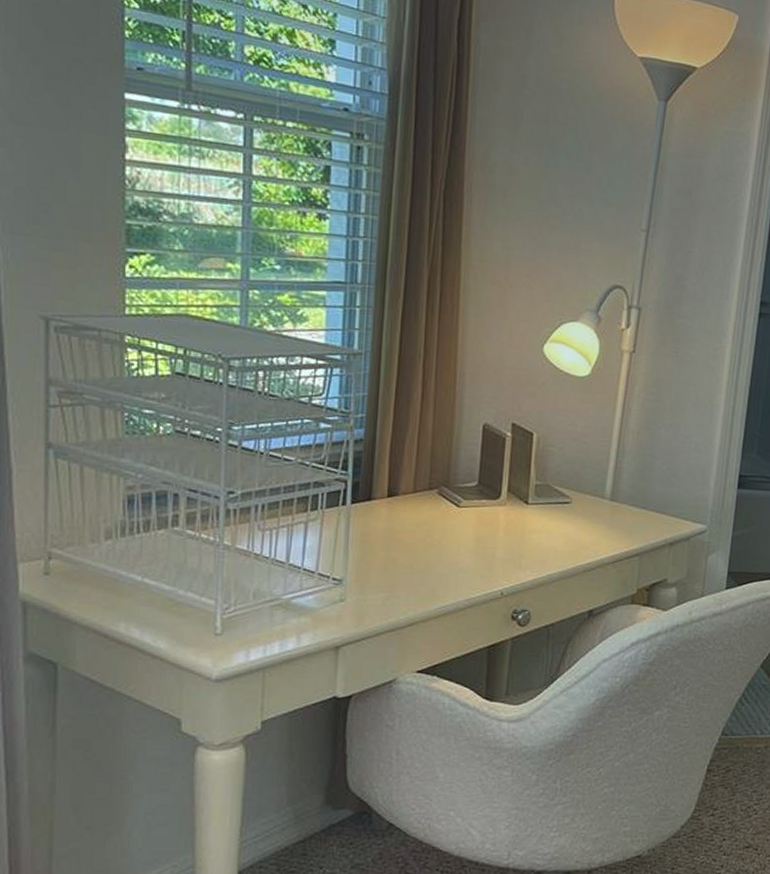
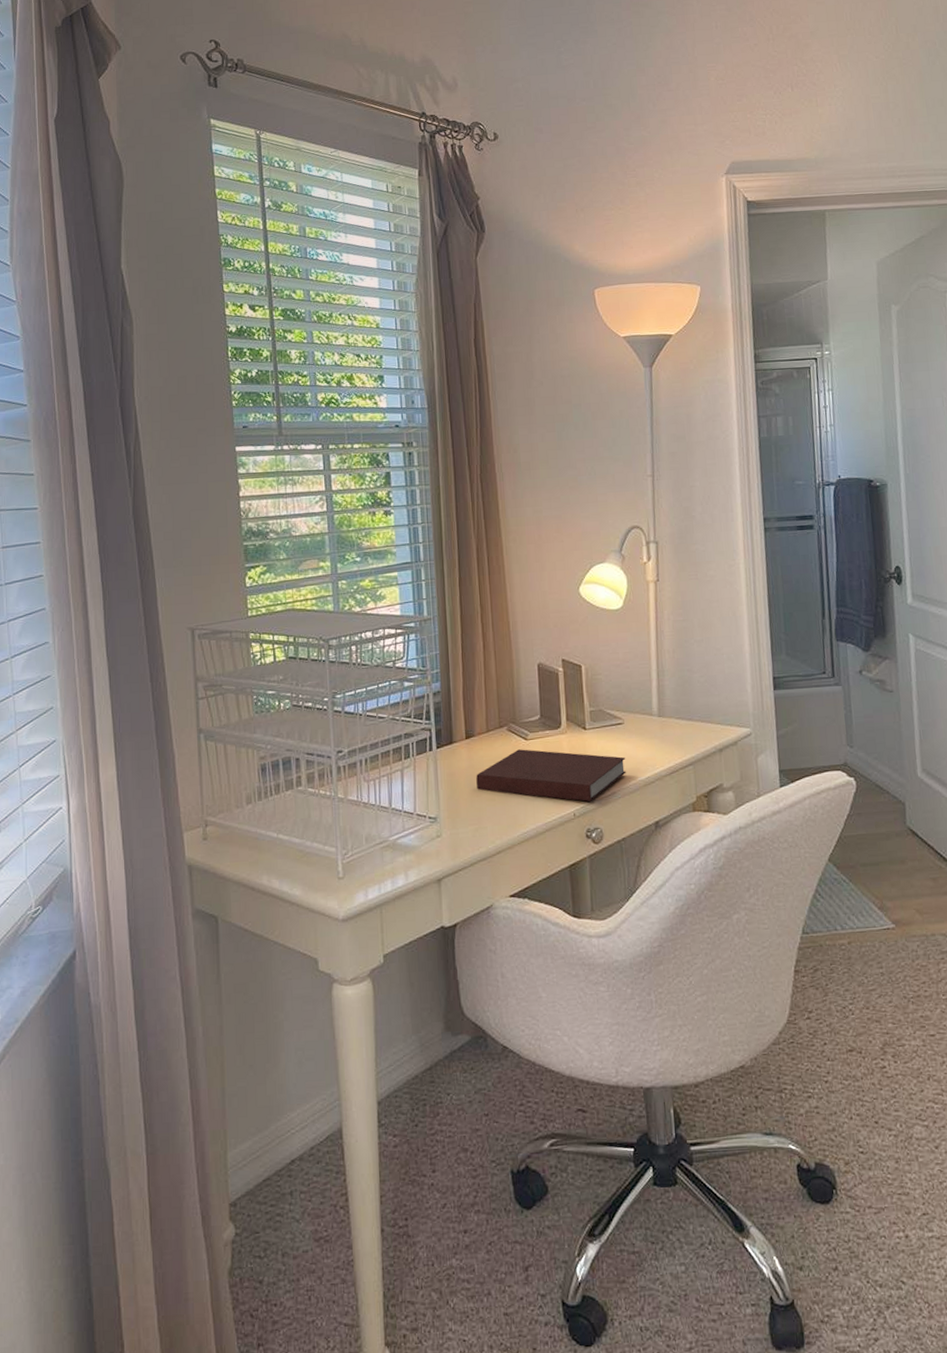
notebook: none [394,516,568,581] -> present [476,749,627,802]

